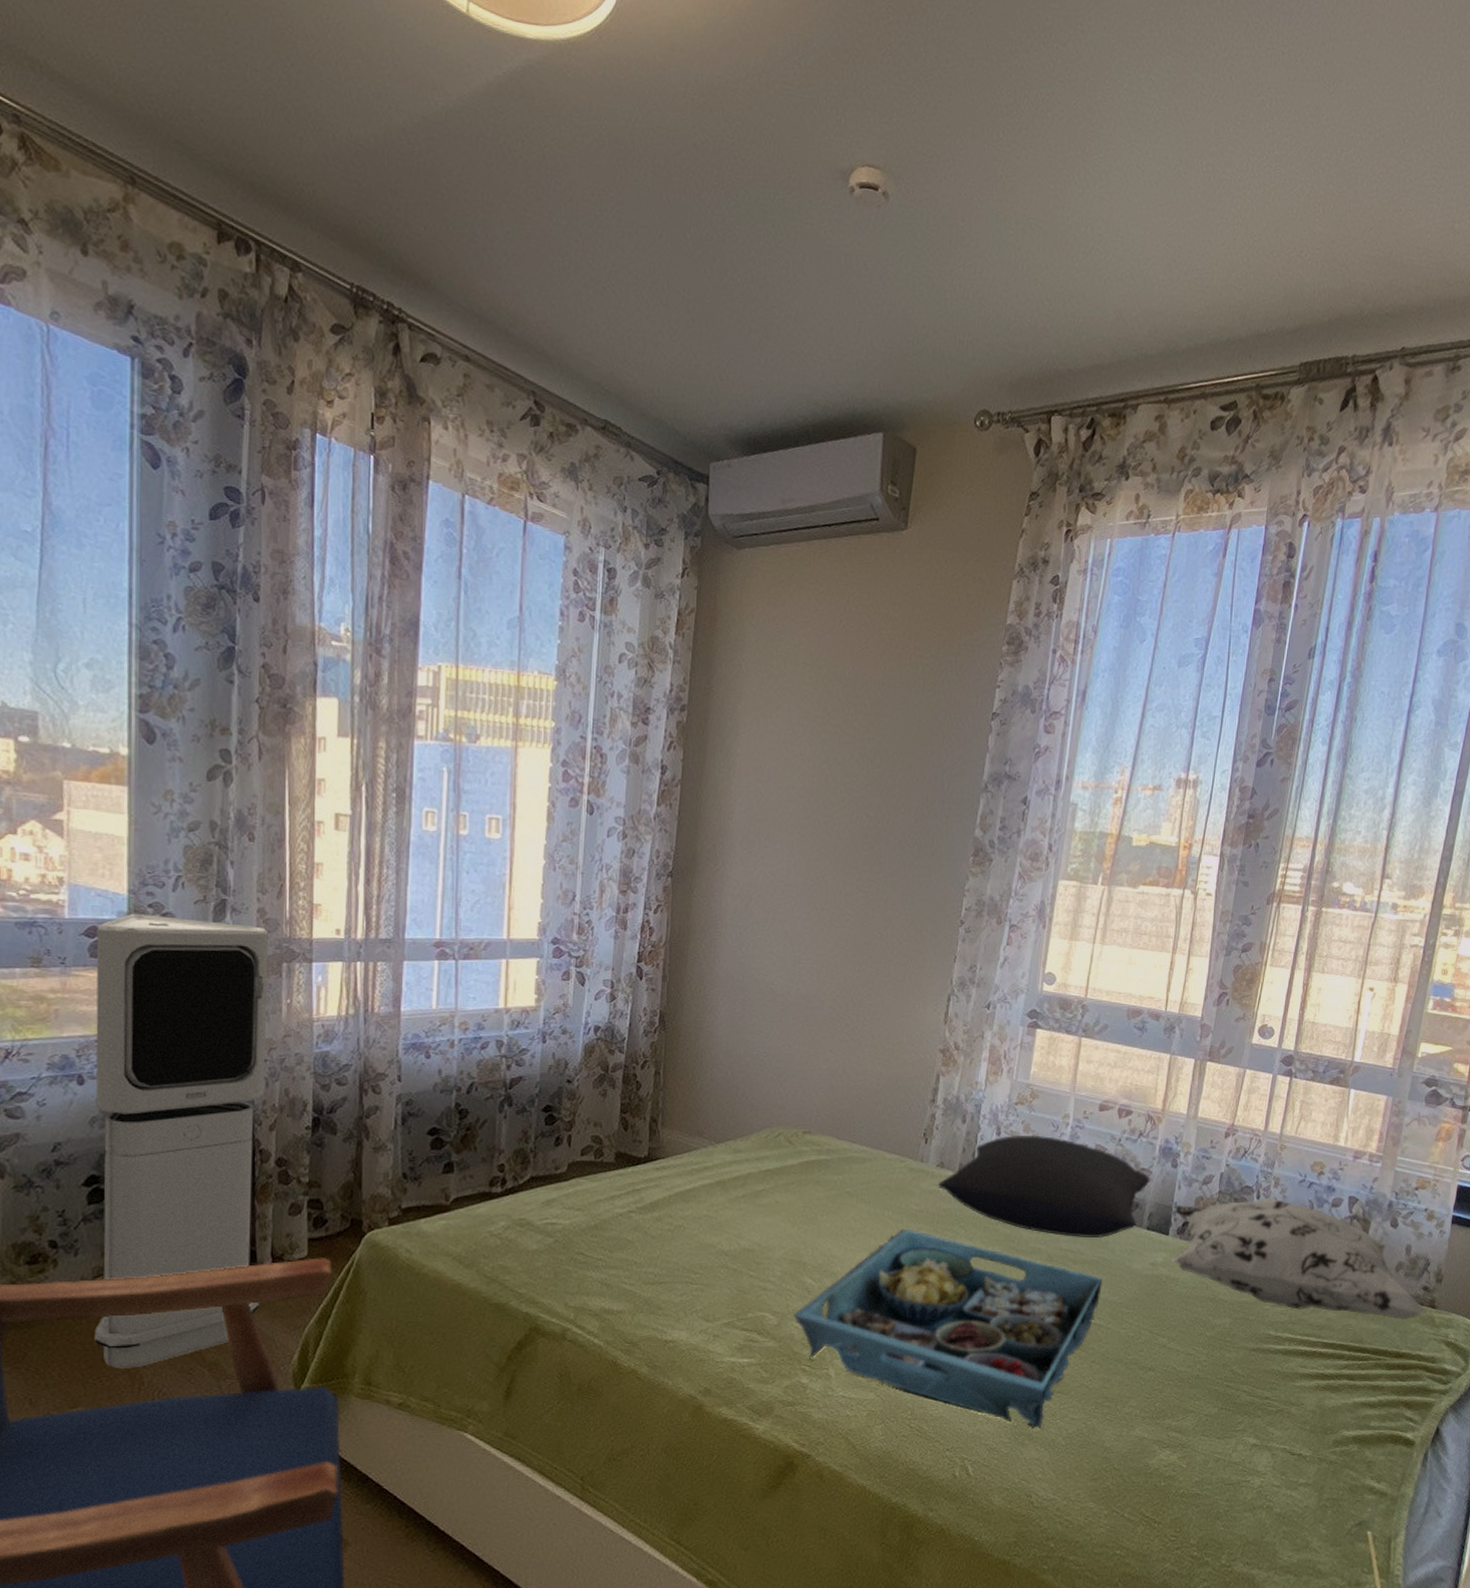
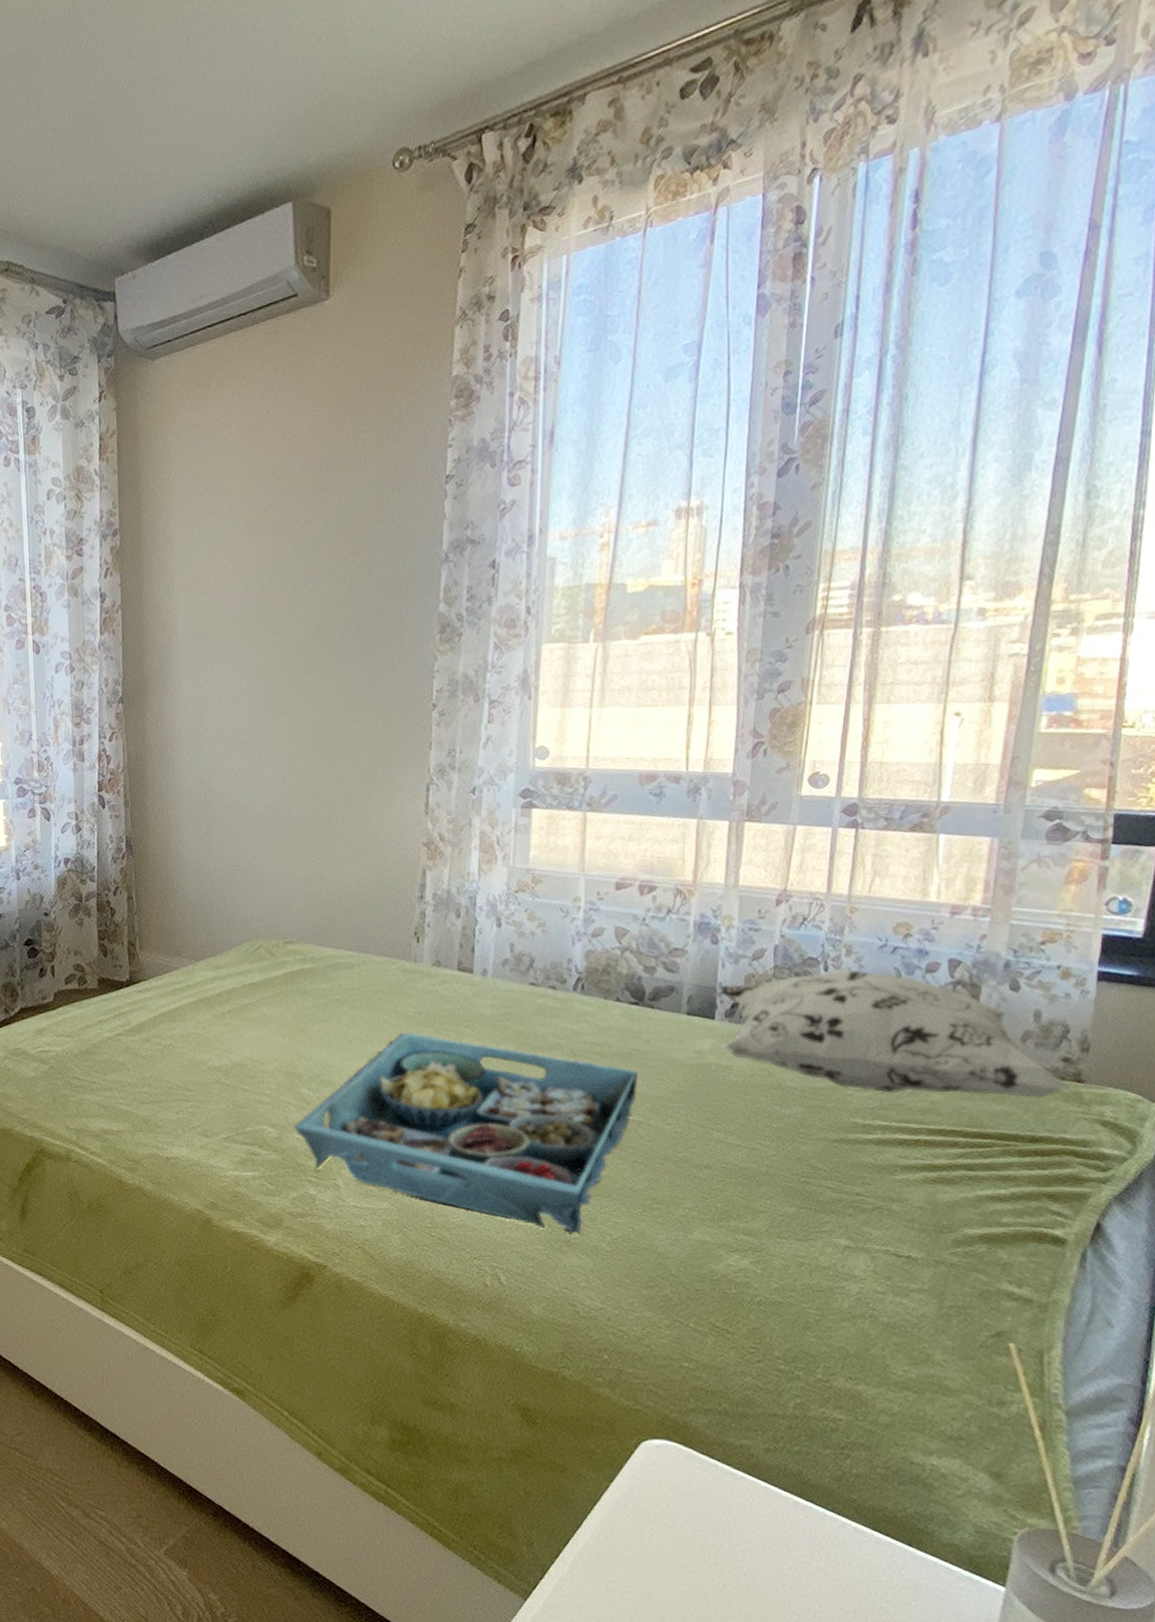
pillow: present [938,1135,1150,1239] -> none [436,922,686,1029]

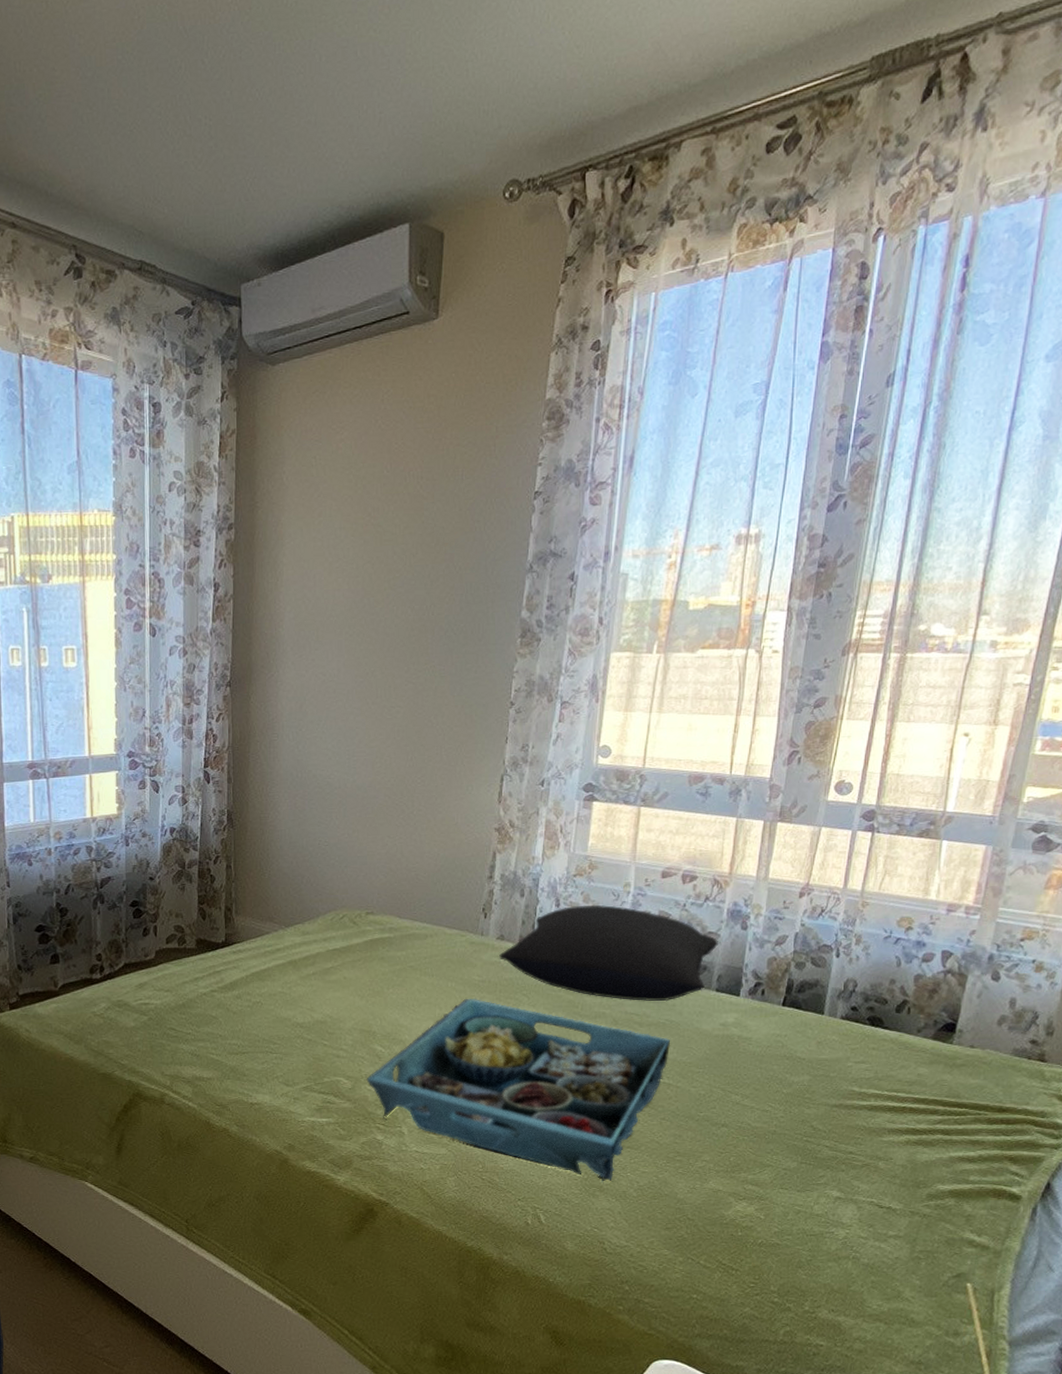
pillow: none [436,922,686,1029] -> present [499,905,718,1002]
decorative pillow: present [719,968,1070,1098] -> none [743,955,1035,1074]

